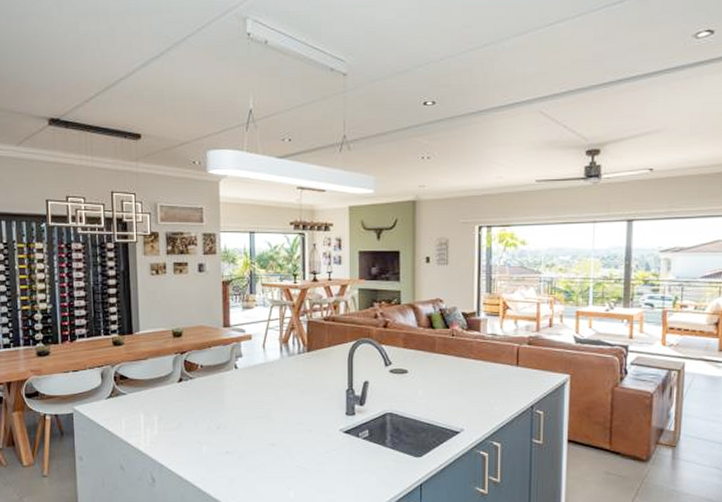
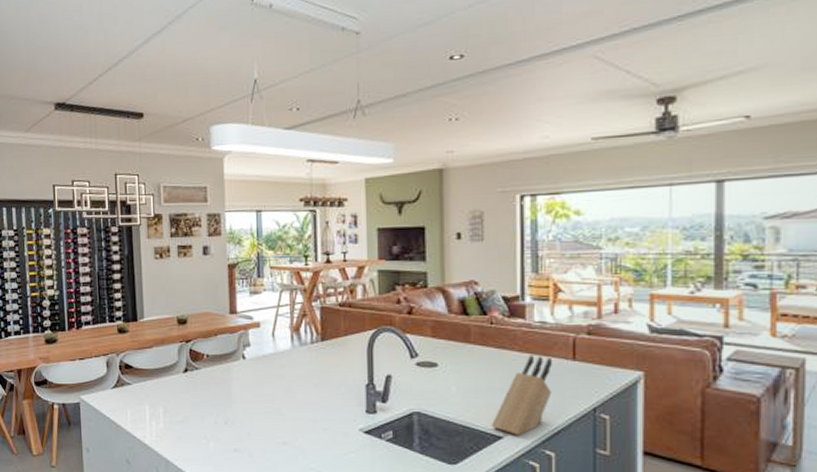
knife block: none [451,362,500,430] -> present [492,355,552,435]

